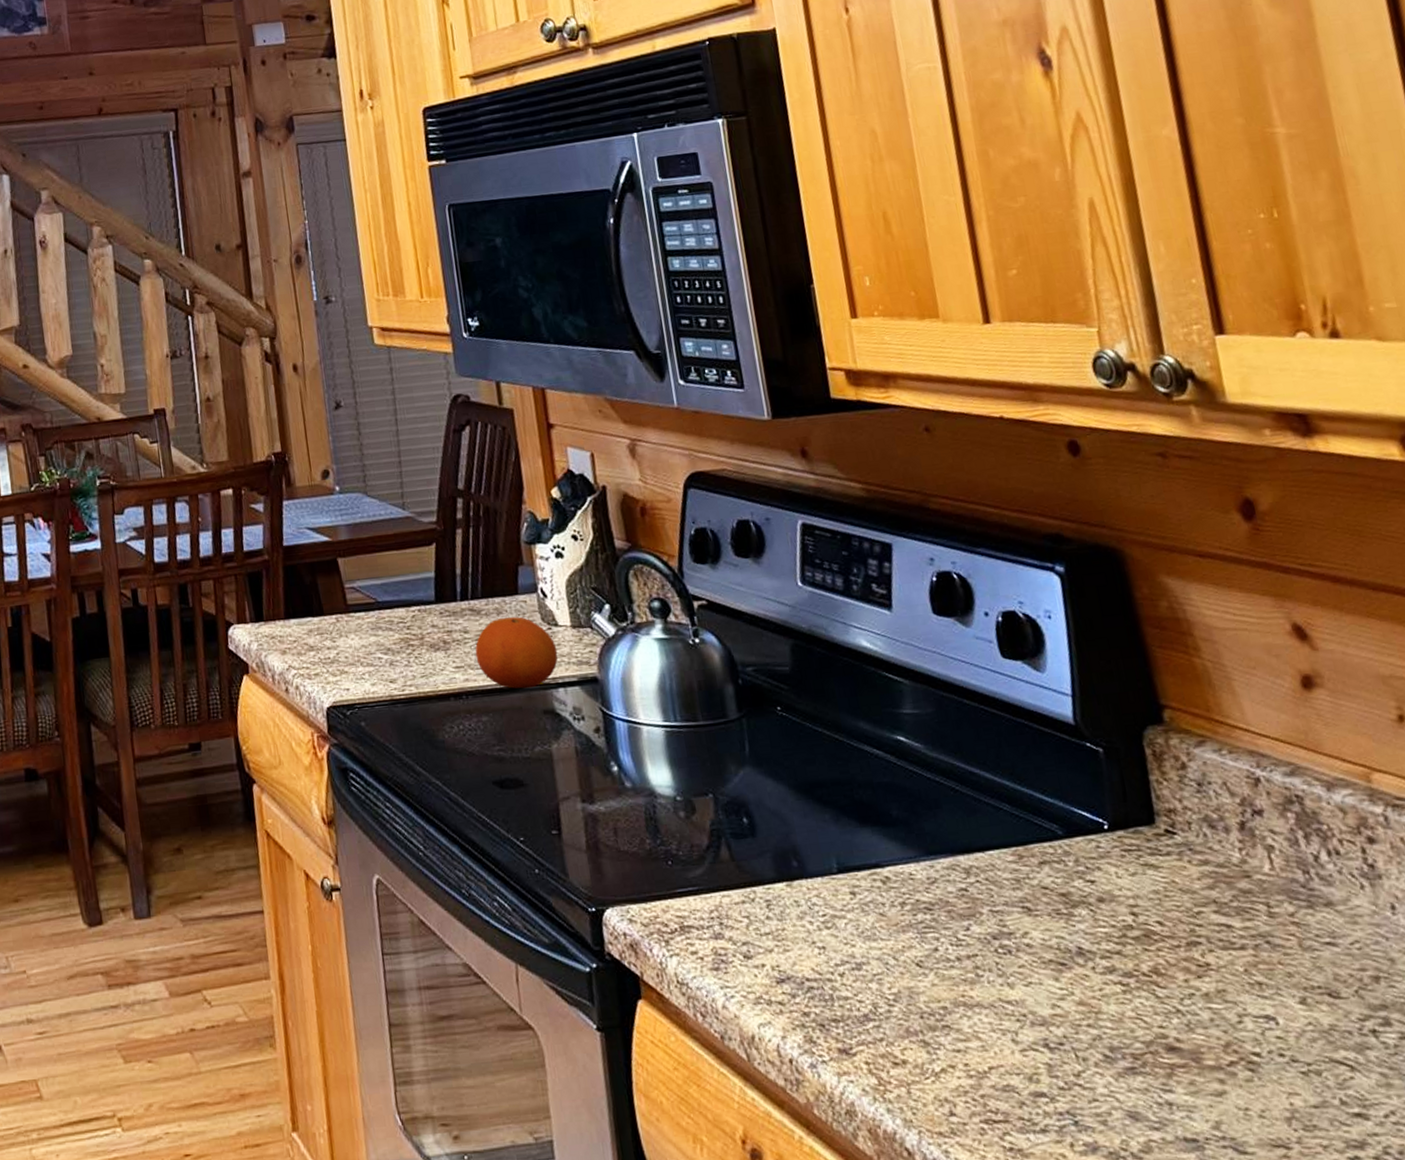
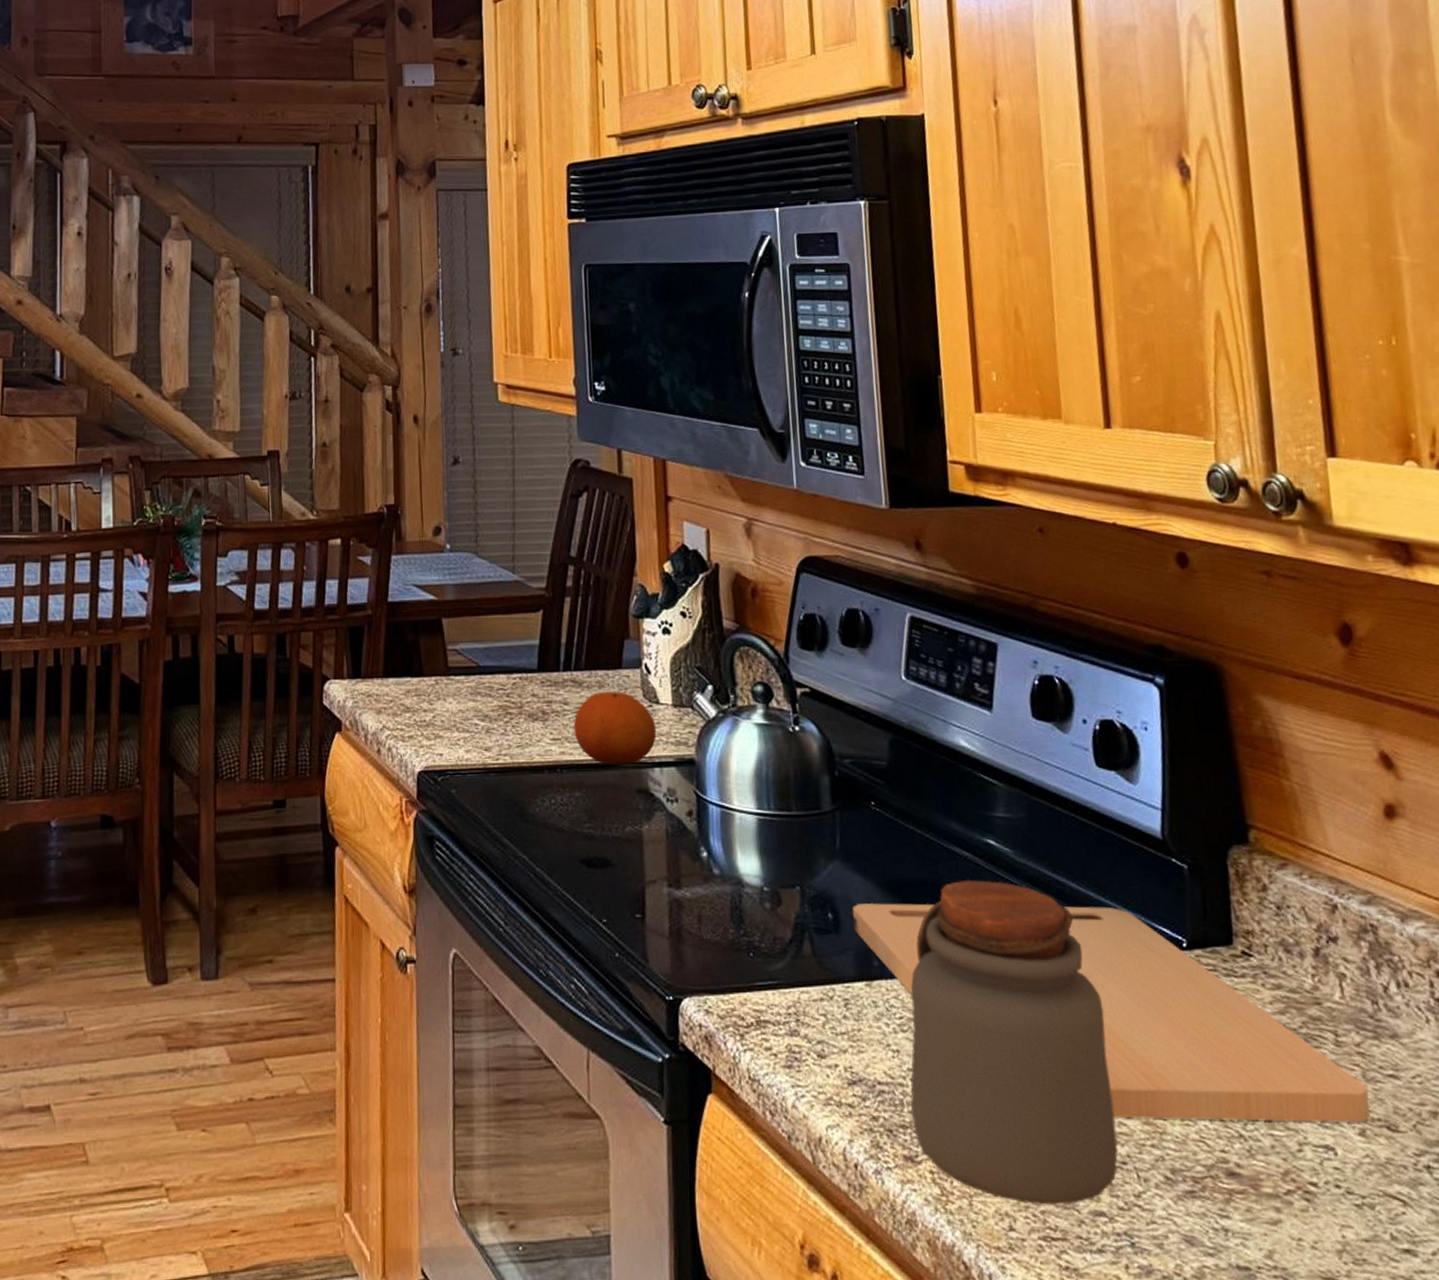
cutting board: none [767,794,1310,1000] -> present [852,903,1370,1123]
jar: none [831,776,1054,1089] -> present [910,879,1118,1205]

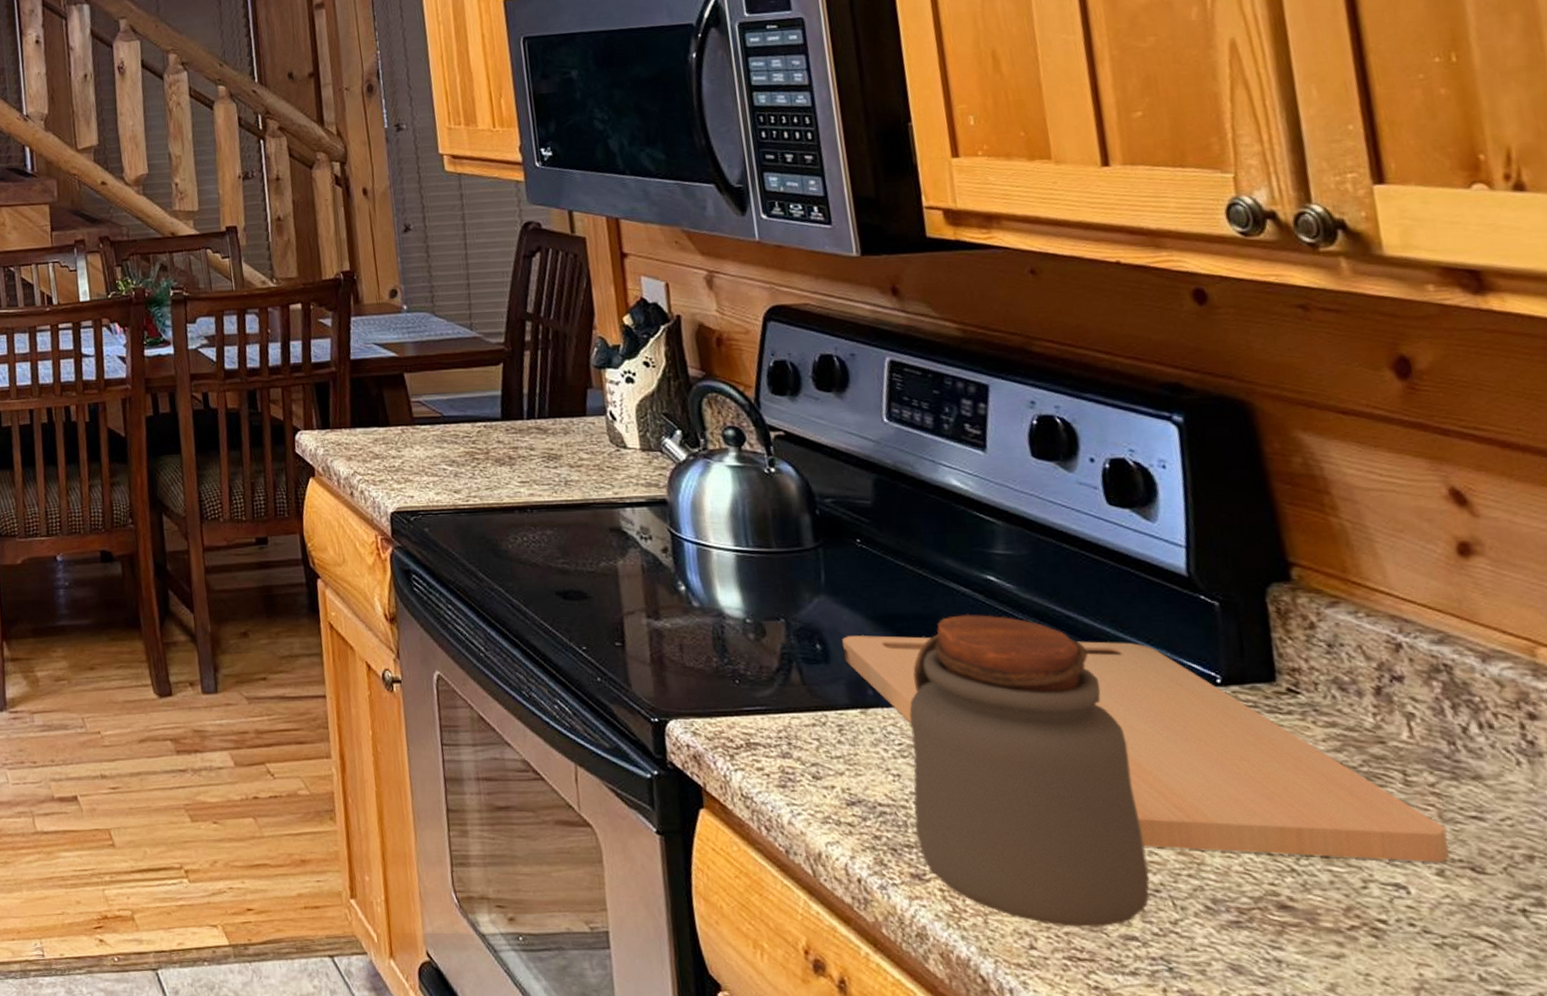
fruit: present [573,691,657,766] -> none [541,437,626,506]

